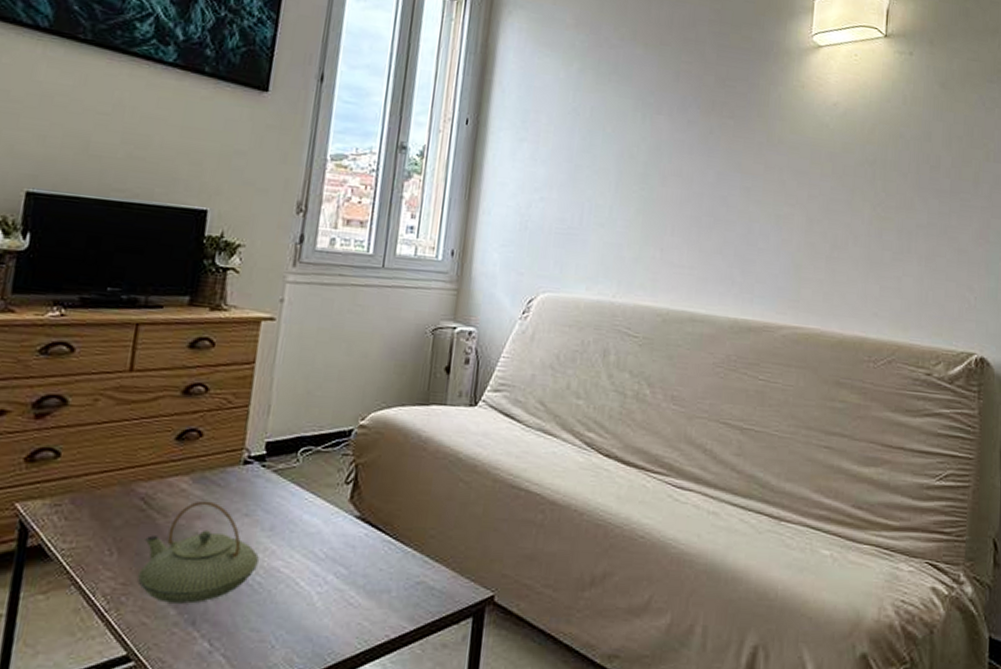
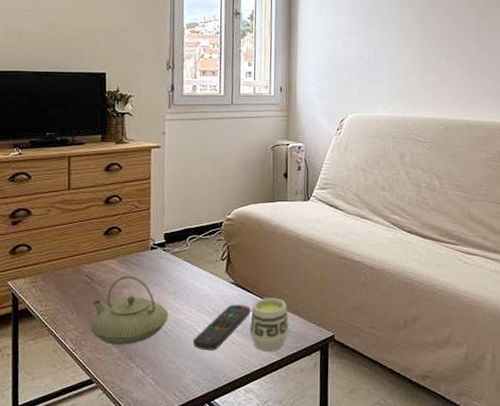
remote control: none [291,547,380,614] -> present [194,304,251,350]
cup: none [375,540,433,618] -> present [250,298,290,352]

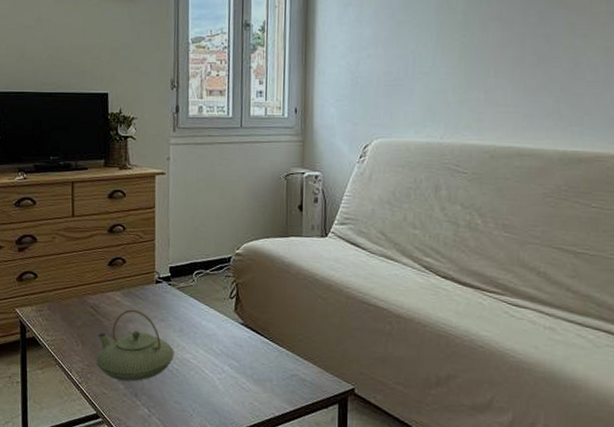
remote control: present [194,304,251,350] -> none [201,346,261,394]
cup: present [250,298,290,352] -> none [260,342,304,401]

